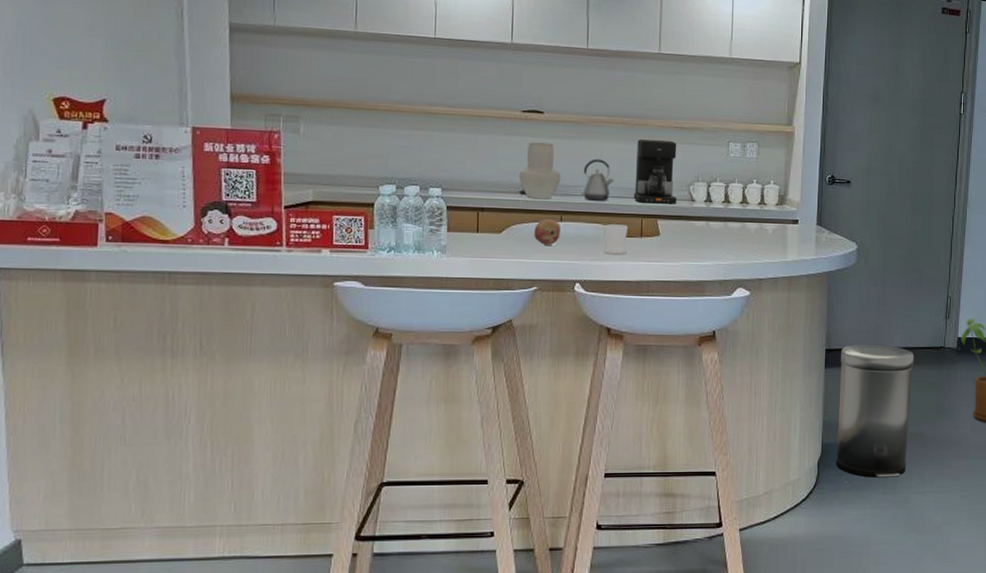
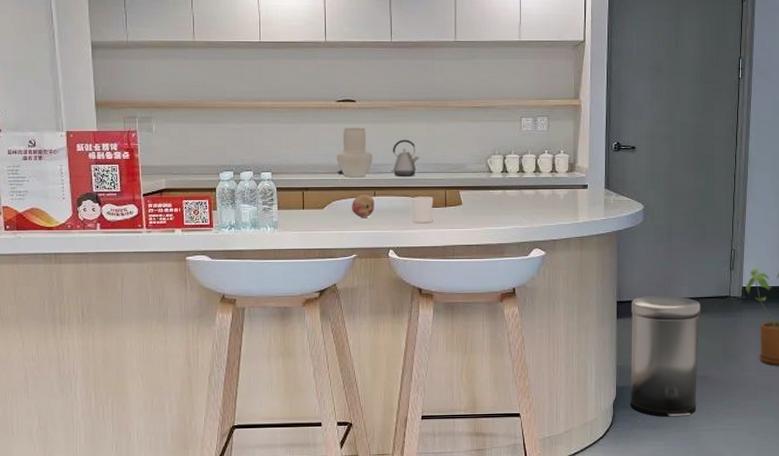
coffee maker: present [633,139,677,204] -> none [437,119,476,177]

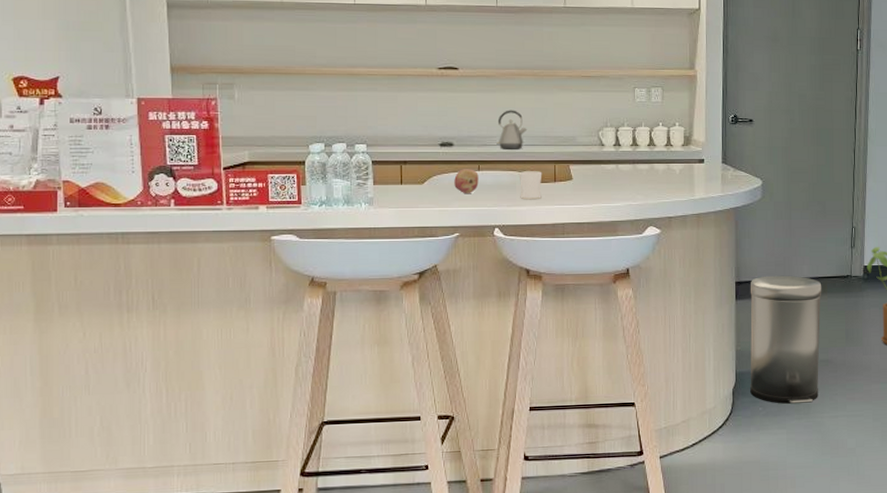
vase: present [337,128,373,178] -> none [438,97,477,151]

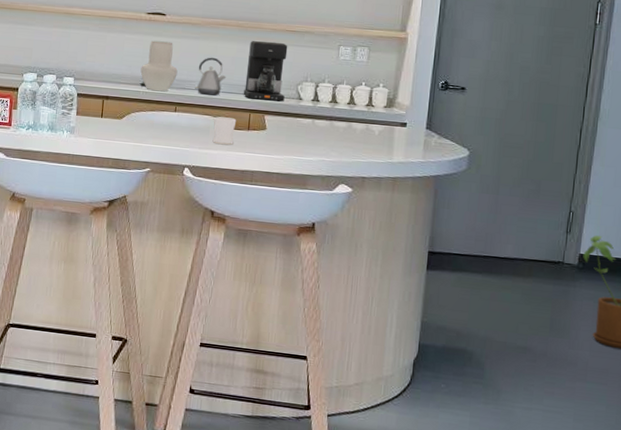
vase: none [438,97,477,151] -> present [140,40,178,92]
fruit: present [454,169,479,194] -> none [150,109,175,133]
coffee maker: none [546,89,587,151] -> present [243,41,288,102]
pedal bin: present [750,275,822,405] -> none [433,249,527,389]

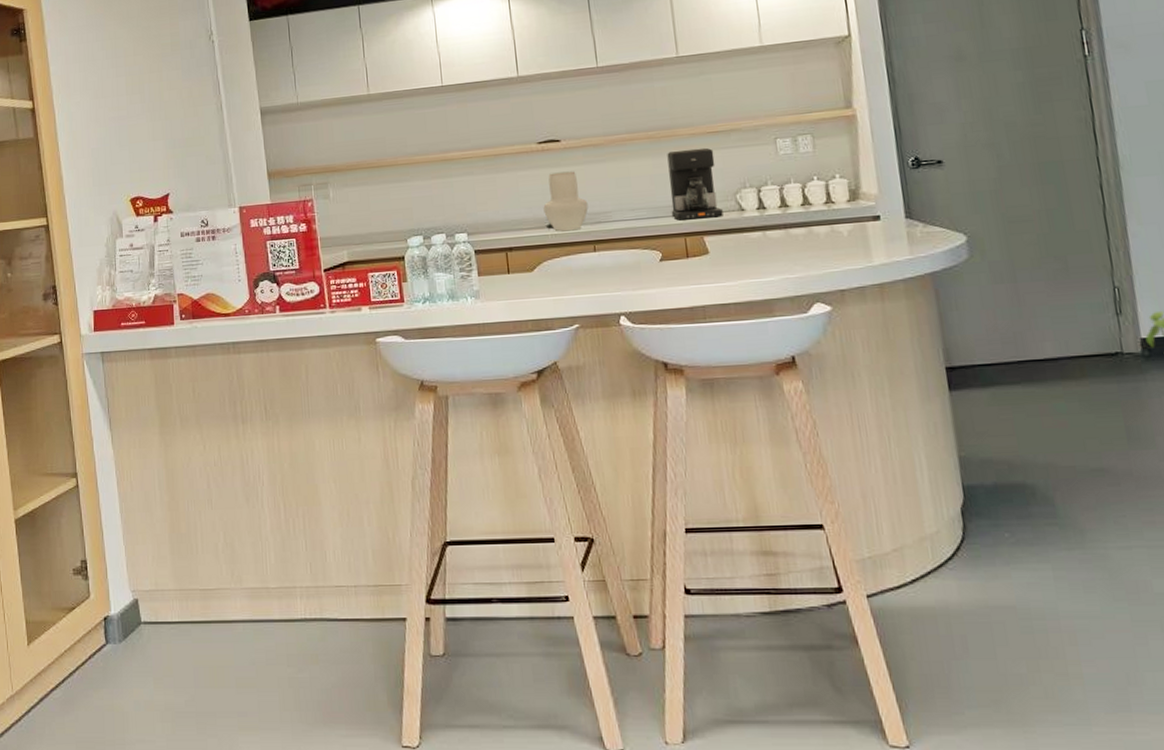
kettle: present [195,57,227,96] -> none [611,179,648,227]
mug: present [212,116,237,146] -> none [642,246,673,282]

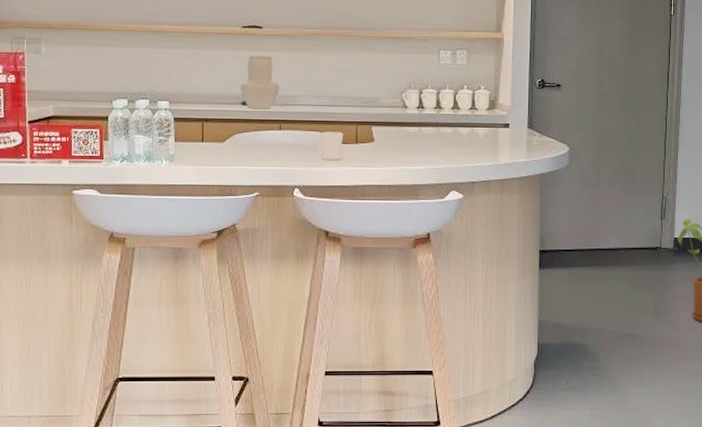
mug: none [642,246,673,282] -> present [320,132,344,161]
coffee maker: present [667,147,723,222] -> none [348,49,390,112]

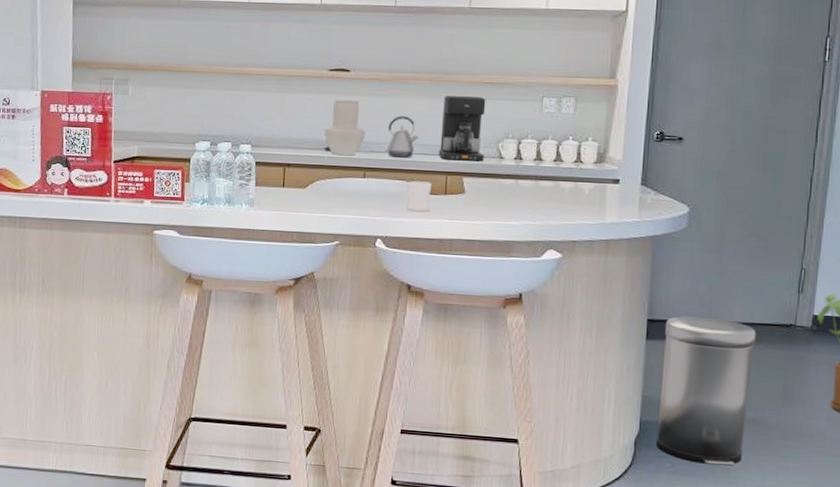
kettle: none [299,69,330,111] -> present [385,115,420,159]
coffee maker: none [348,49,390,112] -> present [438,95,486,162]
pedal bin: none [553,245,630,379] -> present [656,316,756,466]

